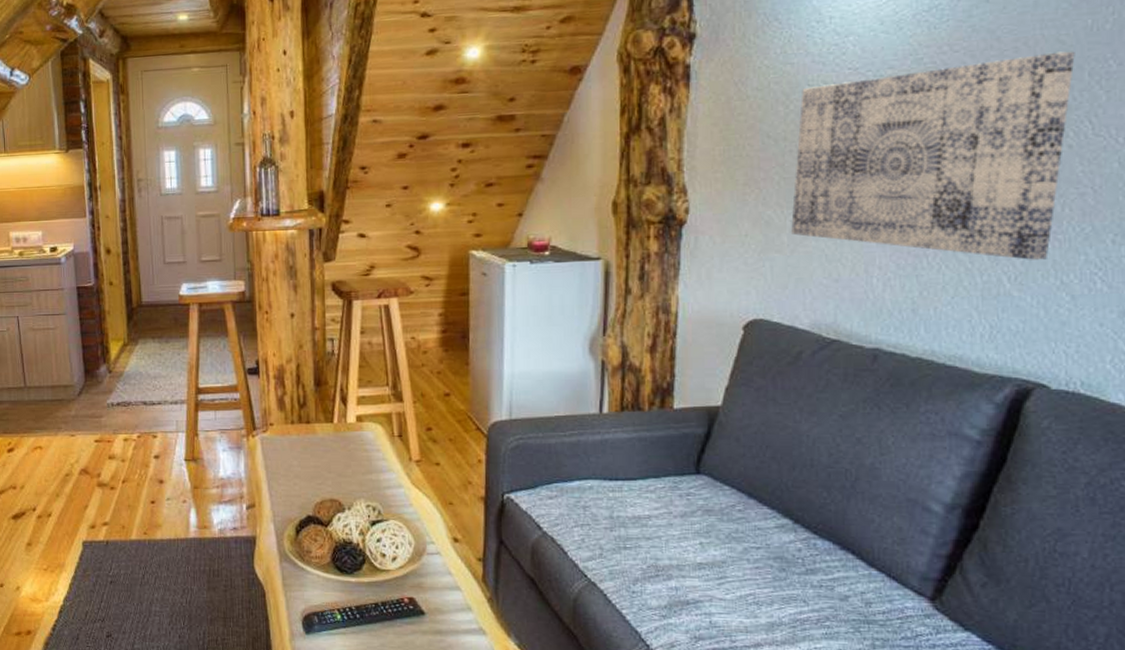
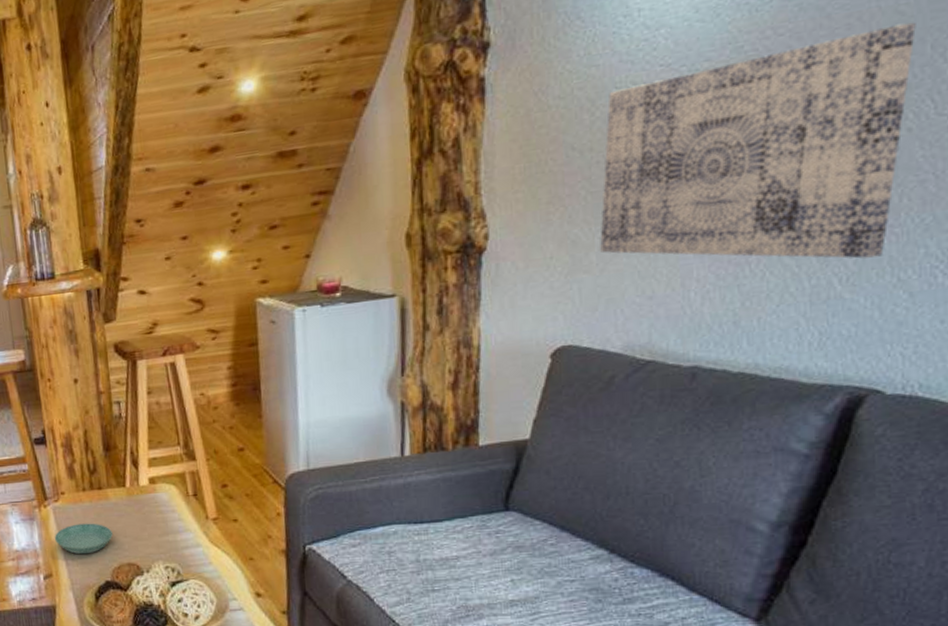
saucer: none [260,456,317,487] -> present [54,523,113,555]

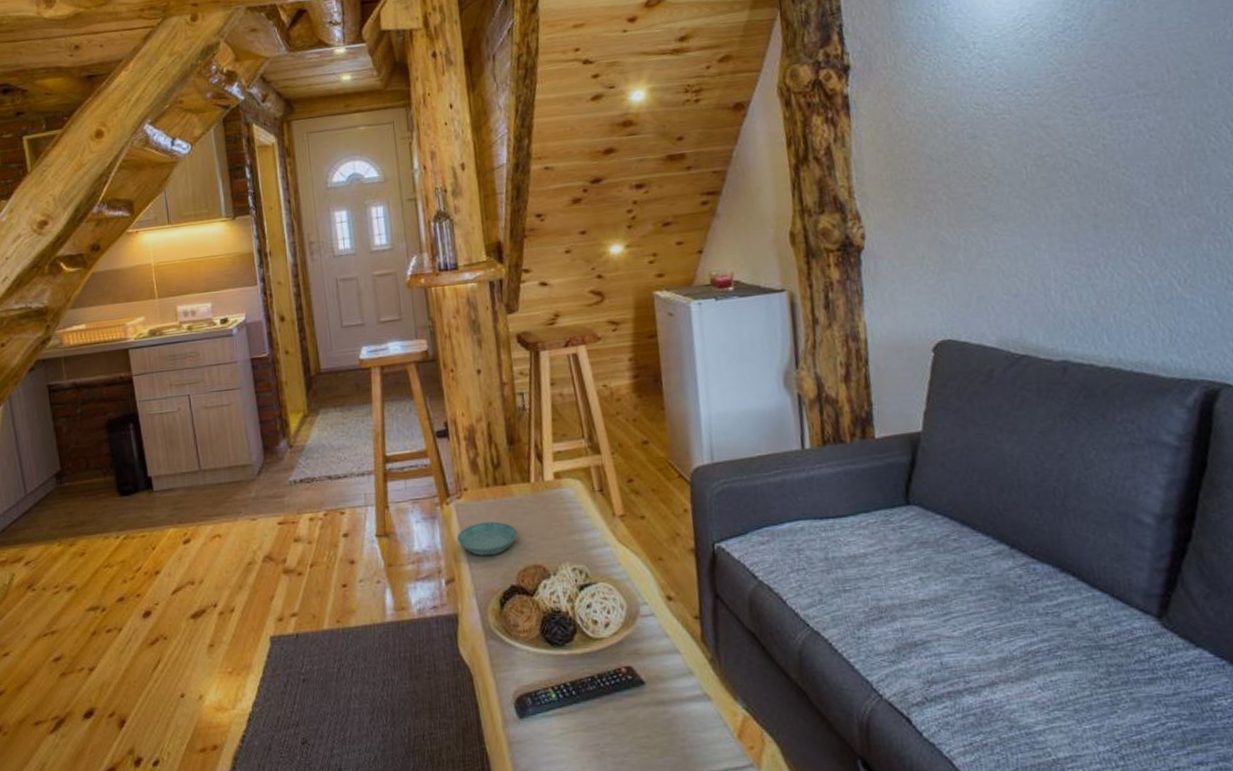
wall art: present [600,22,916,259] -> none [957,61,1212,263]

